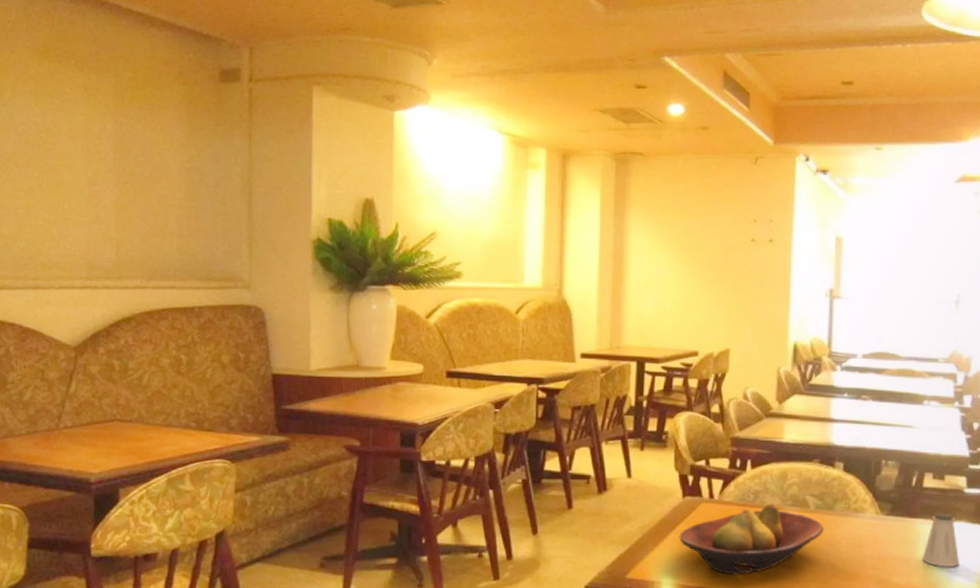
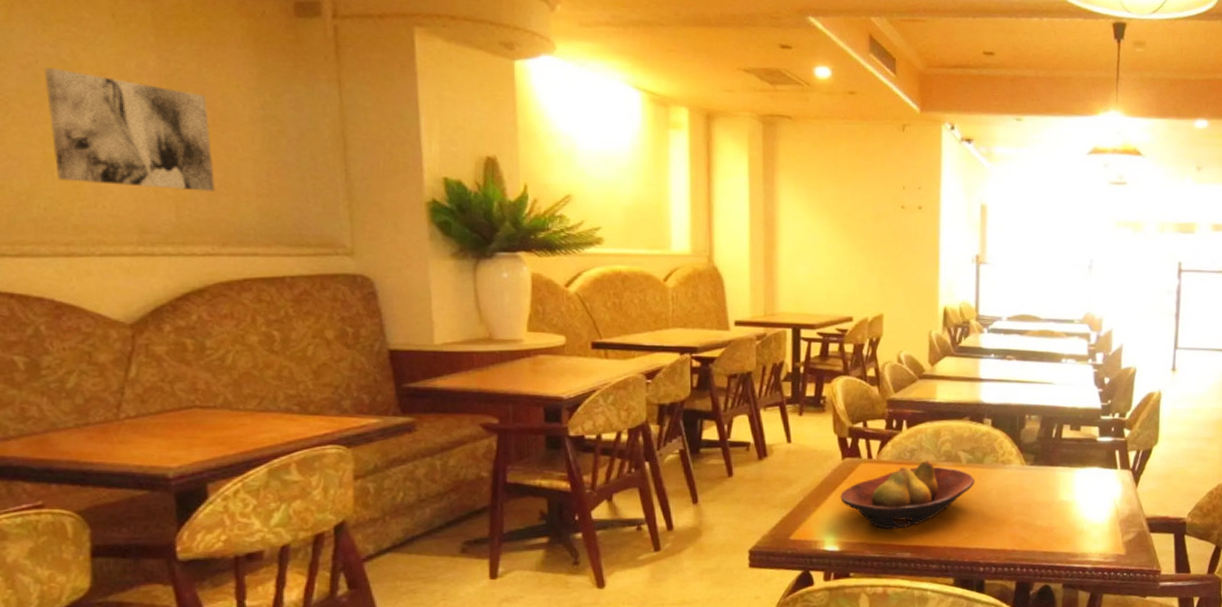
wall art: none [33,133,148,233] -> present [44,67,215,191]
saltshaker: present [922,512,959,568] -> none [1062,460,1093,509]

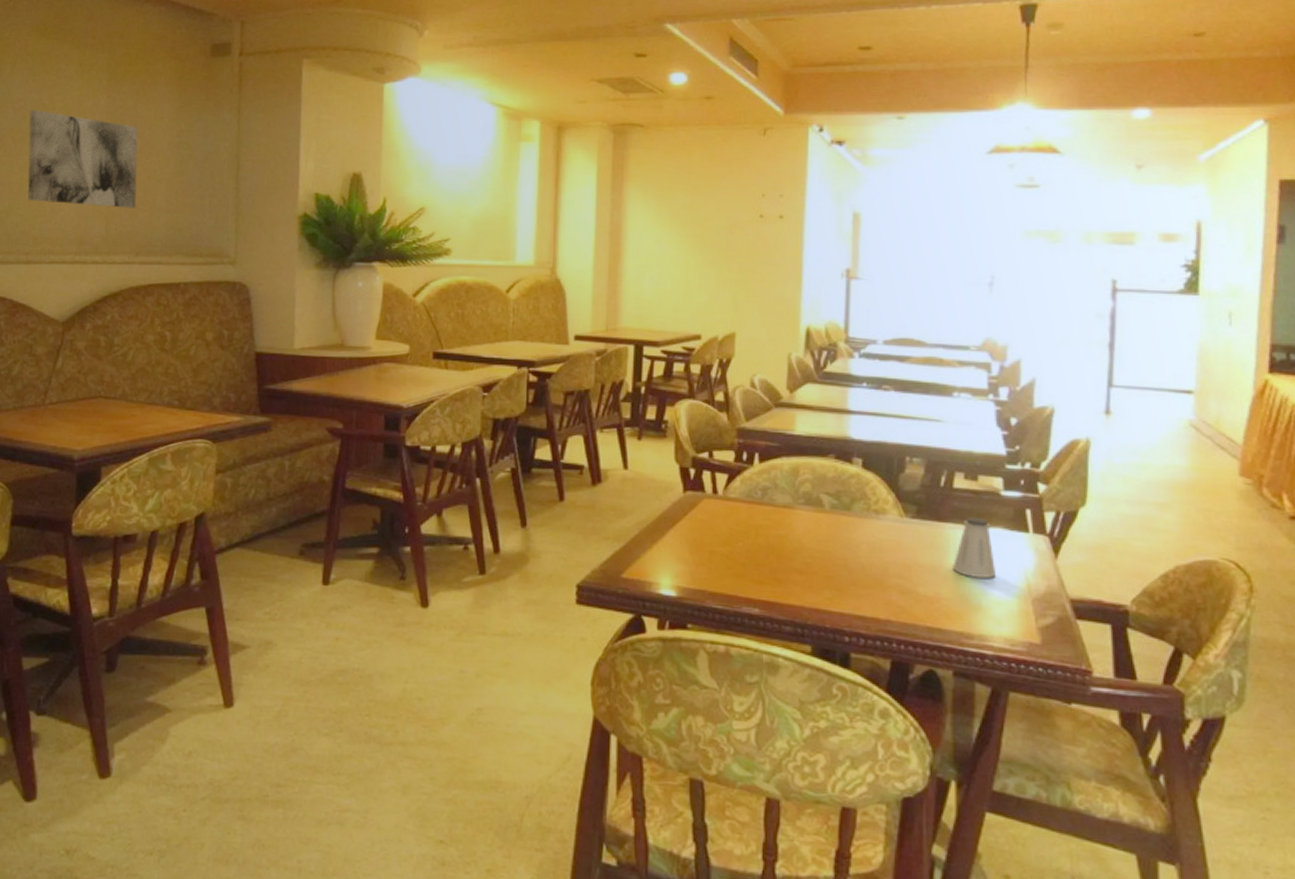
fruit bowl: present [840,460,975,530] -> none [679,501,841,579]
saltshaker: none [1062,460,1093,509] -> present [952,516,995,579]

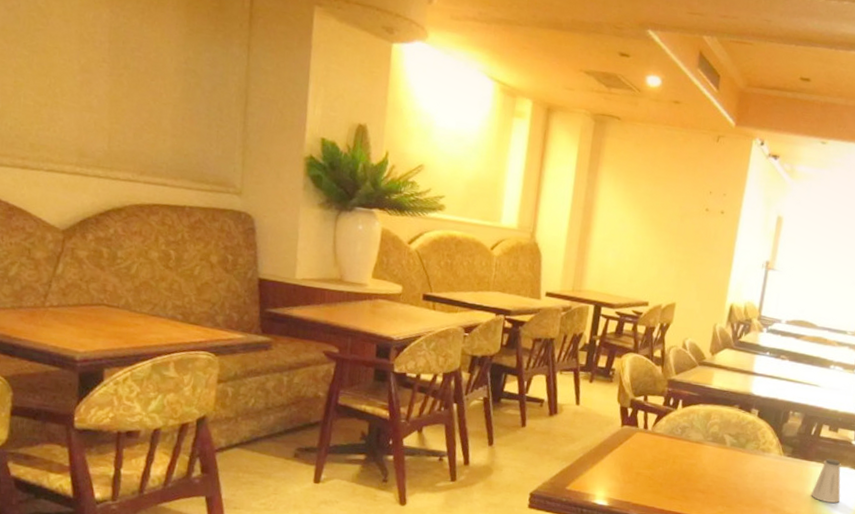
wall art: present [27,109,139,208] -> none [23,11,144,128]

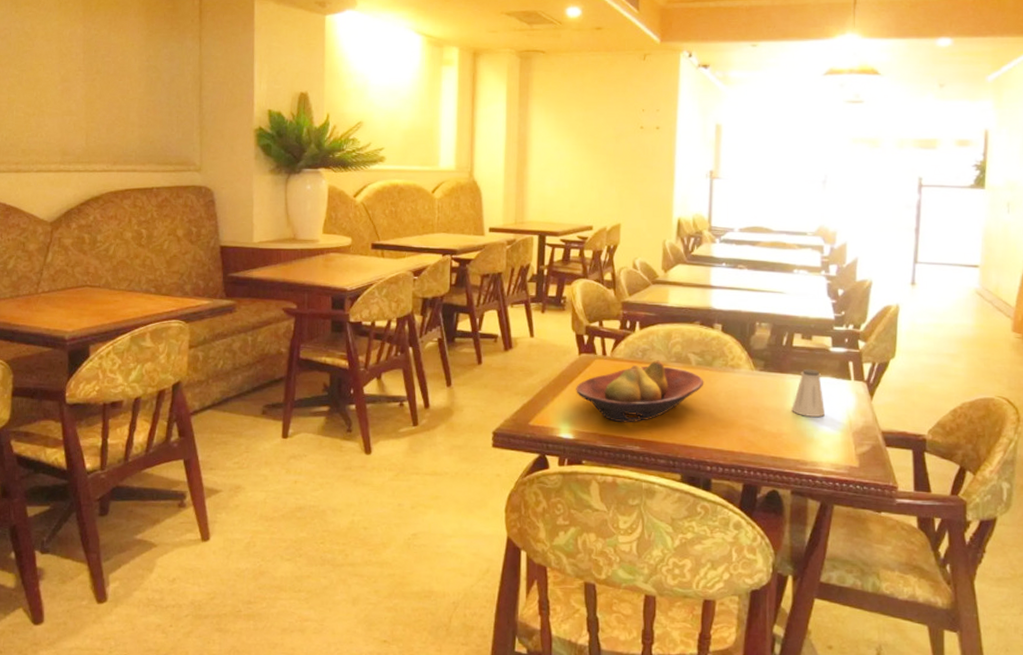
fruit bowl: none [614,438,736,495] -> present [576,360,704,423]

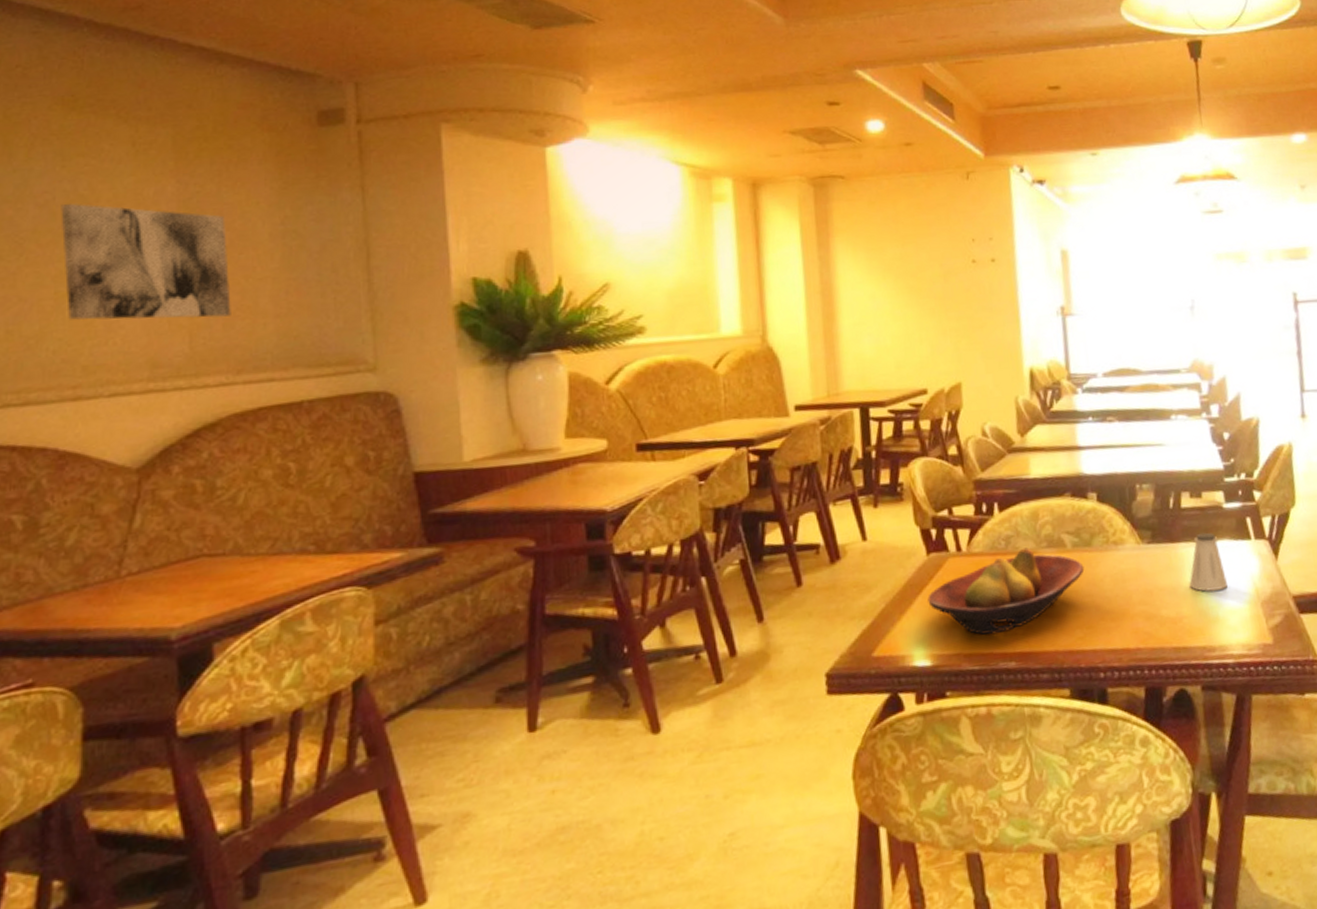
wall art: none [14,37,113,124] -> present [61,203,231,320]

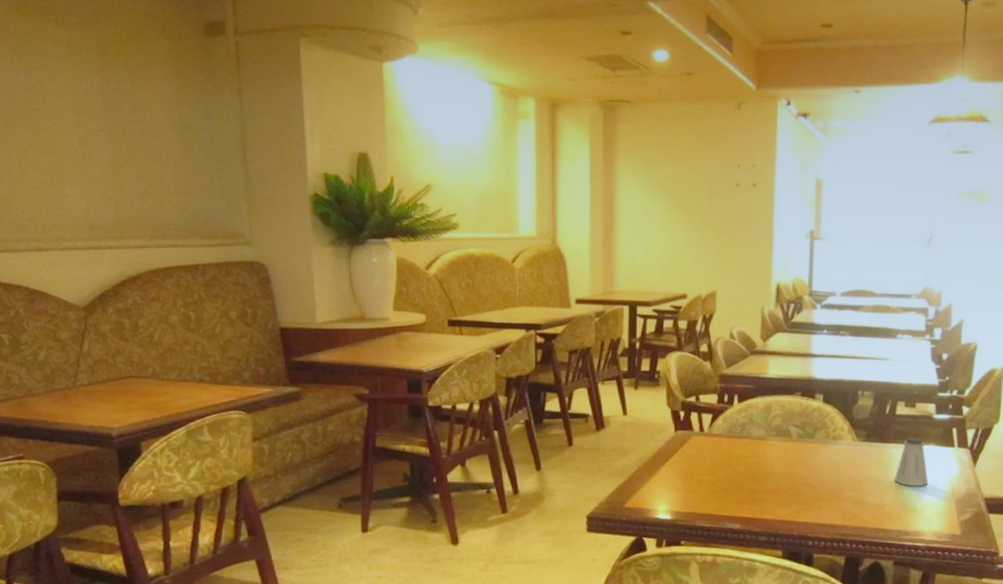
wall art: present [61,203,231,320] -> none [20,92,145,193]
fruit bowl: present [927,547,1085,635] -> none [673,434,806,501]

